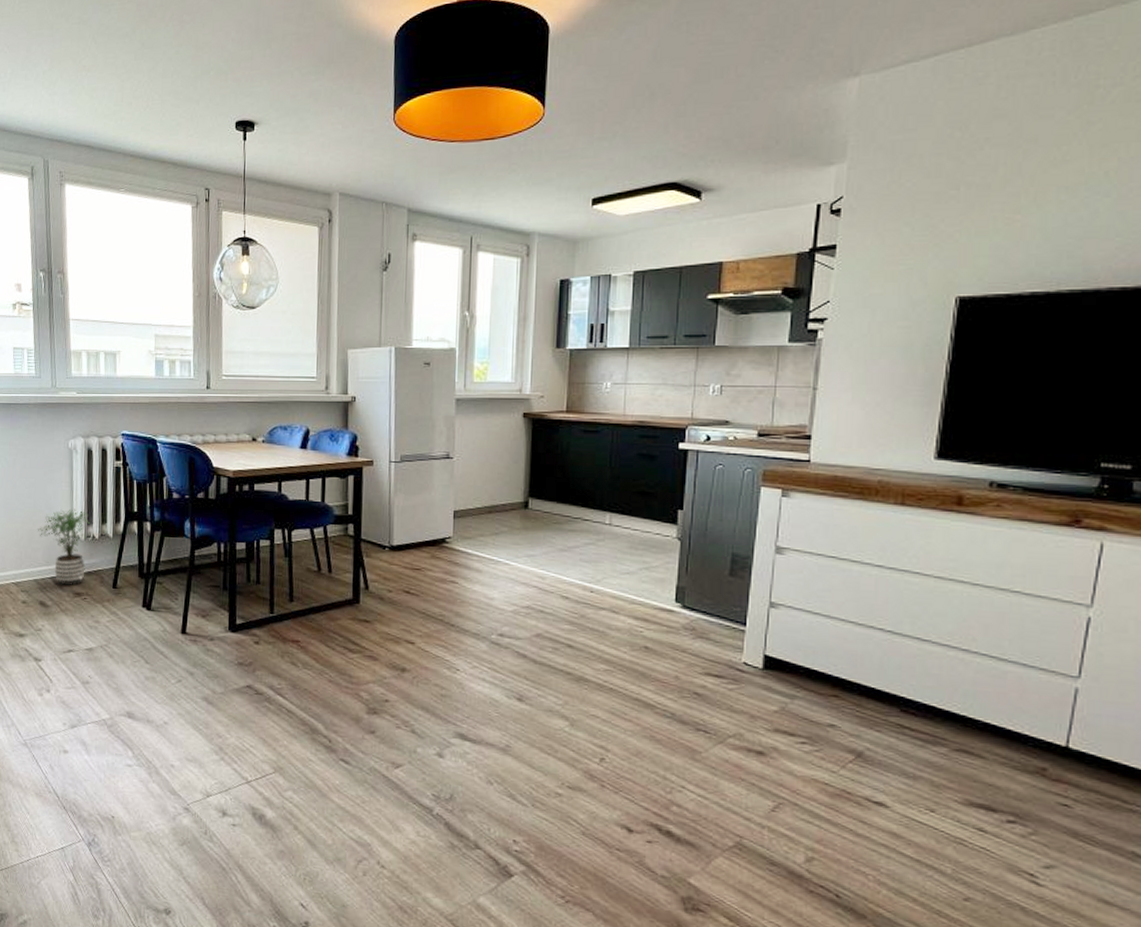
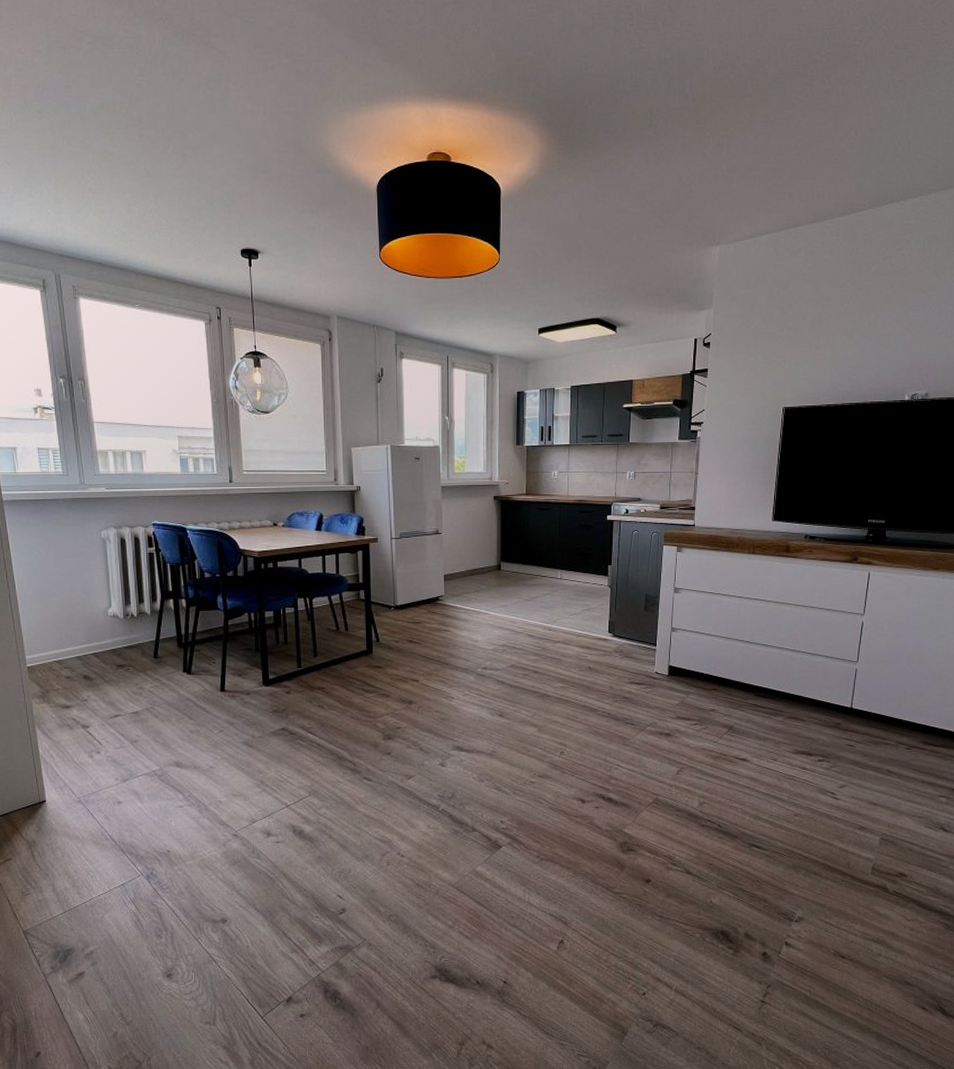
potted plant: present [38,508,90,586] -> none [77,591,127,660]

